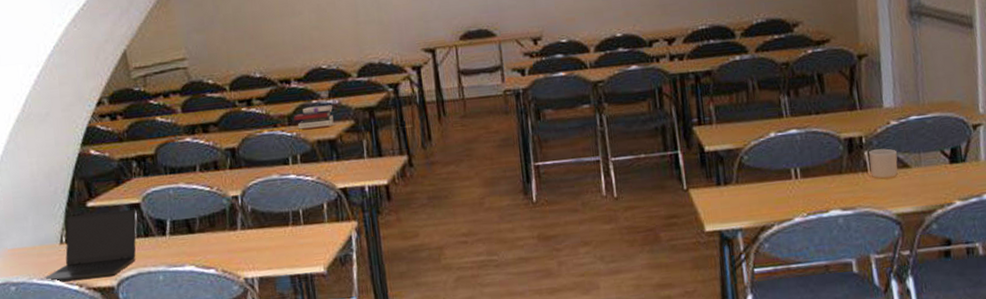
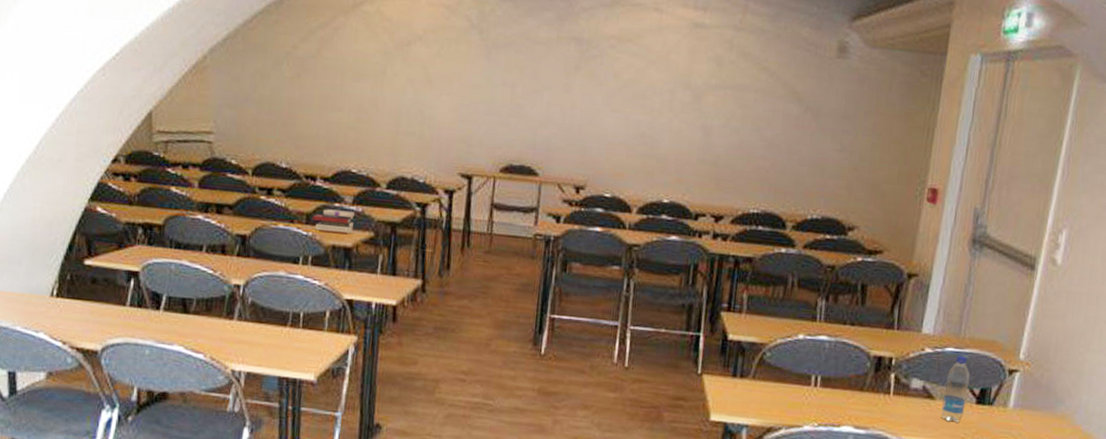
laptop: present [44,209,137,281] -> none [28,270,134,340]
mug: present [868,148,898,180] -> none [892,373,924,407]
bottle: none [917,121,941,186] -> present [940,355,970,423]

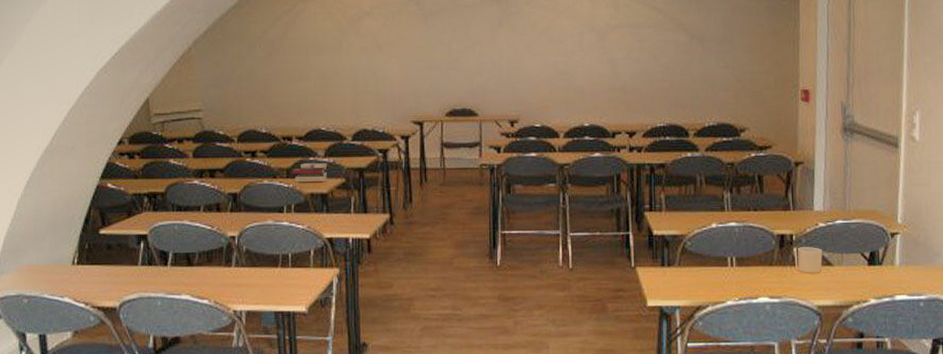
mug: none [892,373,924,407] -> present [797,247,822,275]
bottle: present [940,355,970,423] -> none [840,226,860,283]

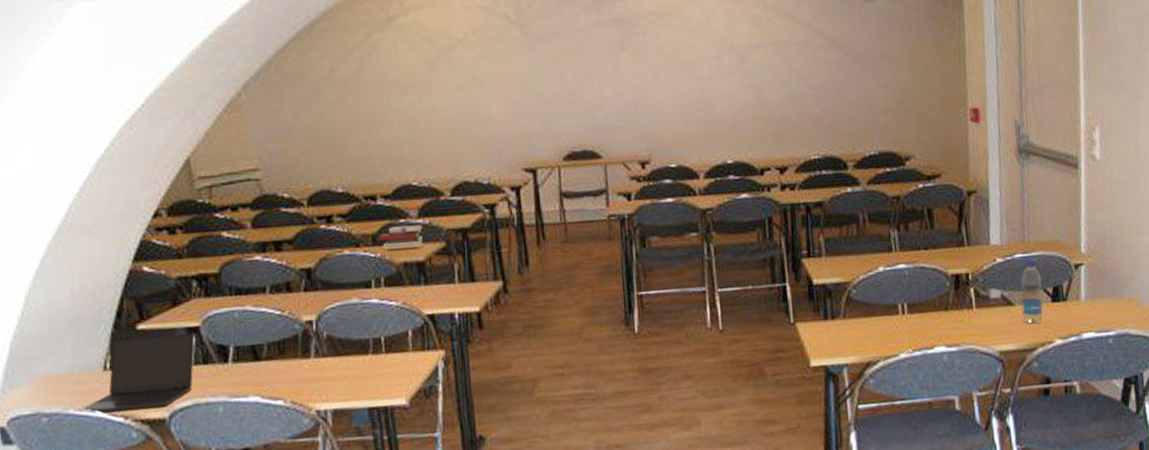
laptop: none [54,240,143,298] -> present [82,334,195,412]
mug: present [797,247,822,275] -> none [974,286,1002,317]
bottle: none [840,226,860,283] -> present [1021,259,1043,324]

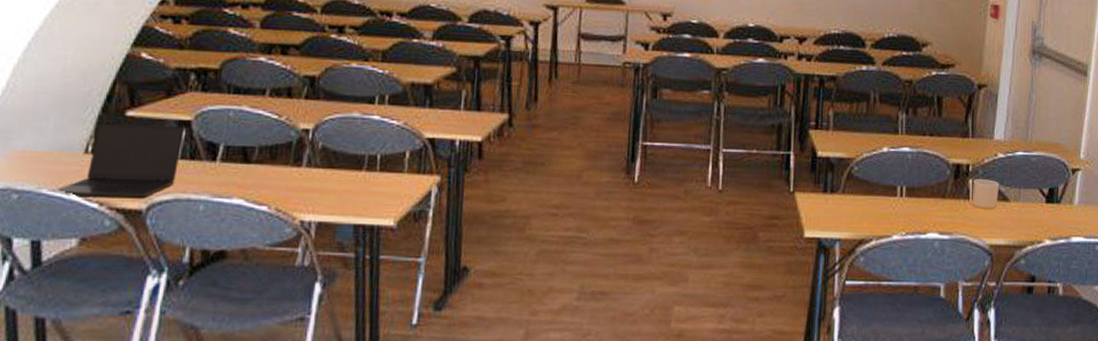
books: present [379,224,424,251] -> none [389,45,434,71]
mug: none [974,286,1002,317] -> present [971,179,999,210]
bottle: present [1021,259,1043,324] -> none [1015,159,1039,222]

